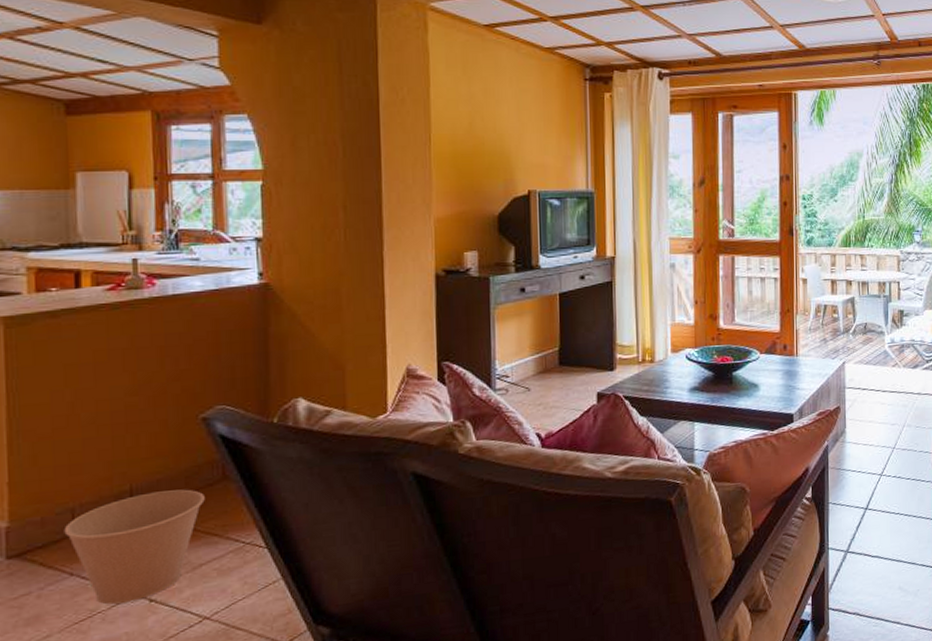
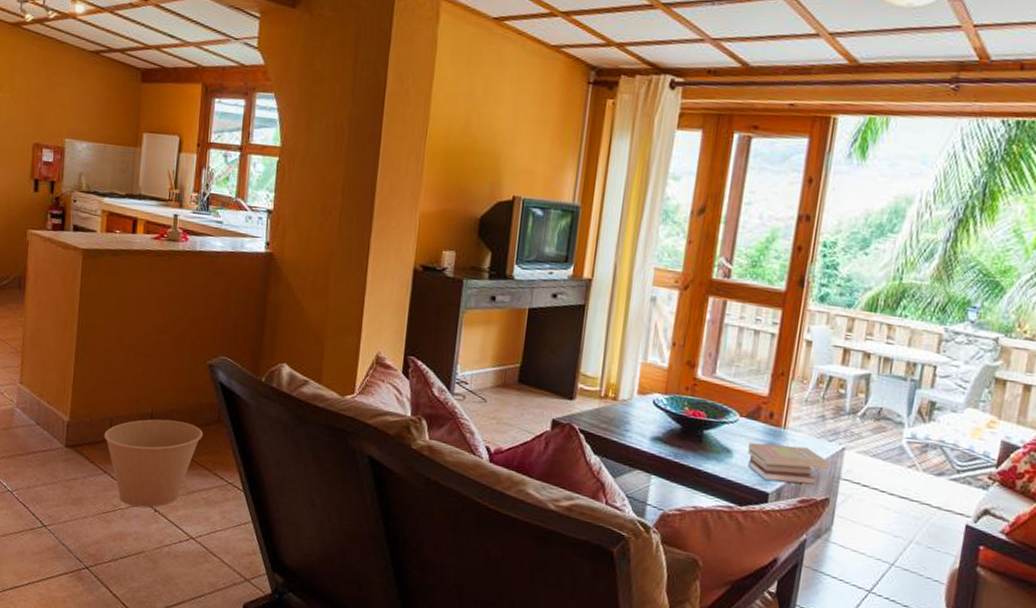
books: none [771,368,835,404] -> present [748,442,829,485]

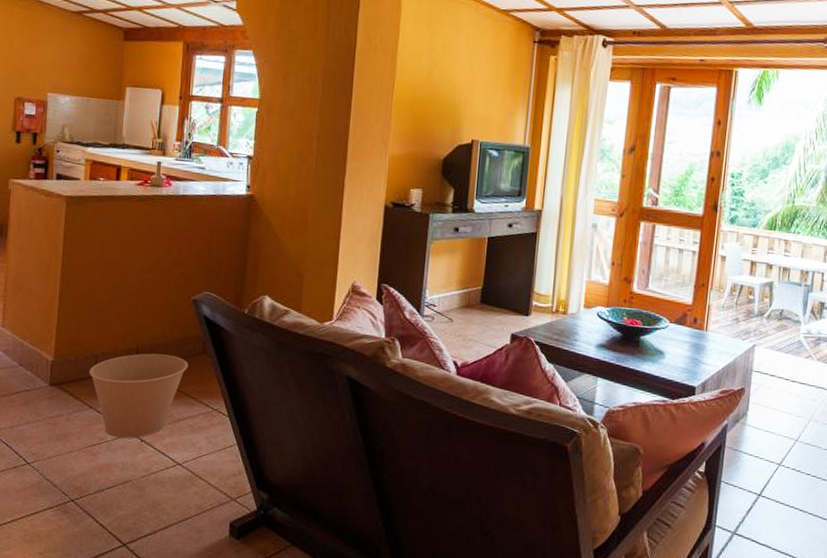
books: present [748,442,829,485] -> none [677,344,743,378]

